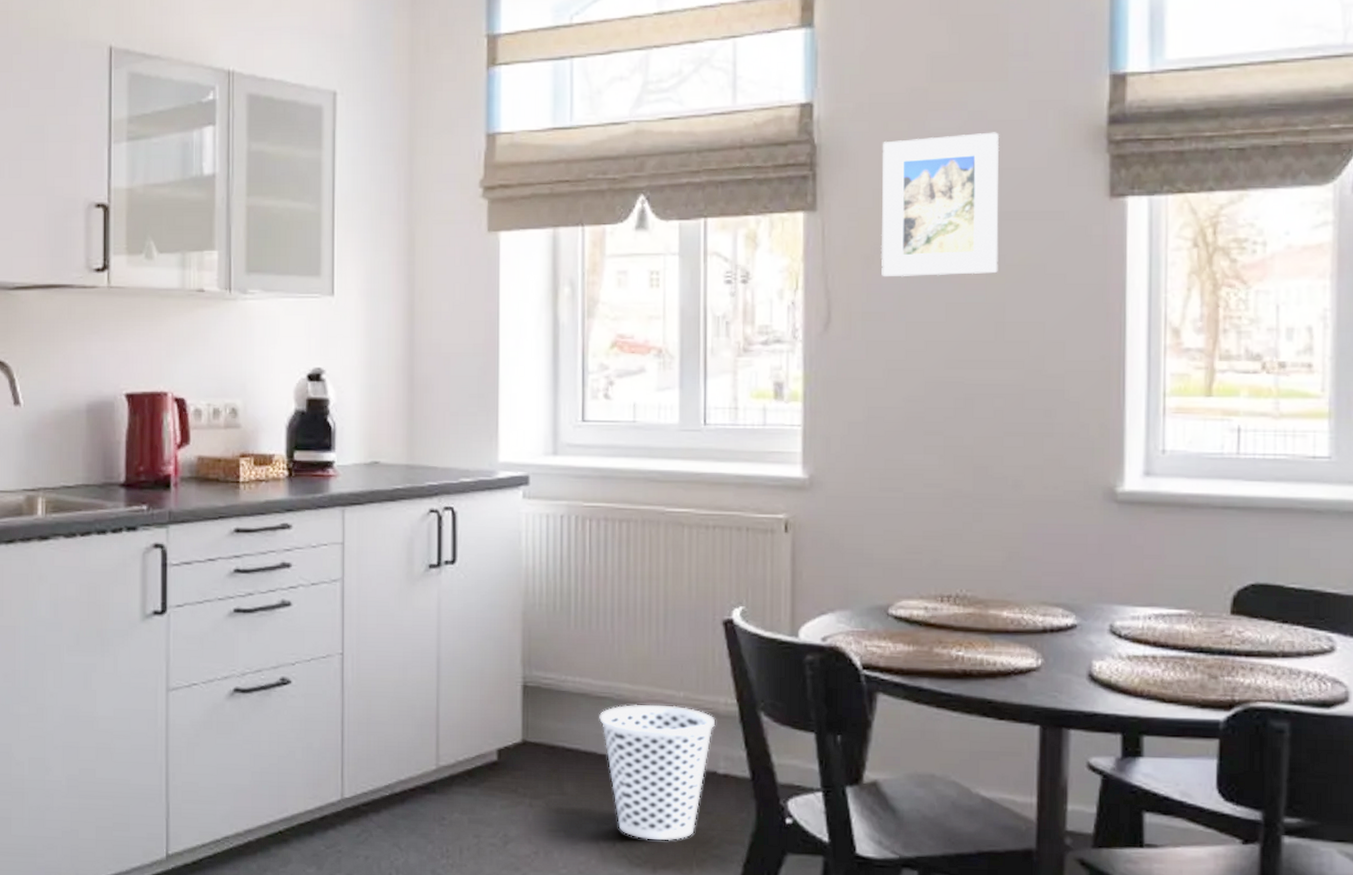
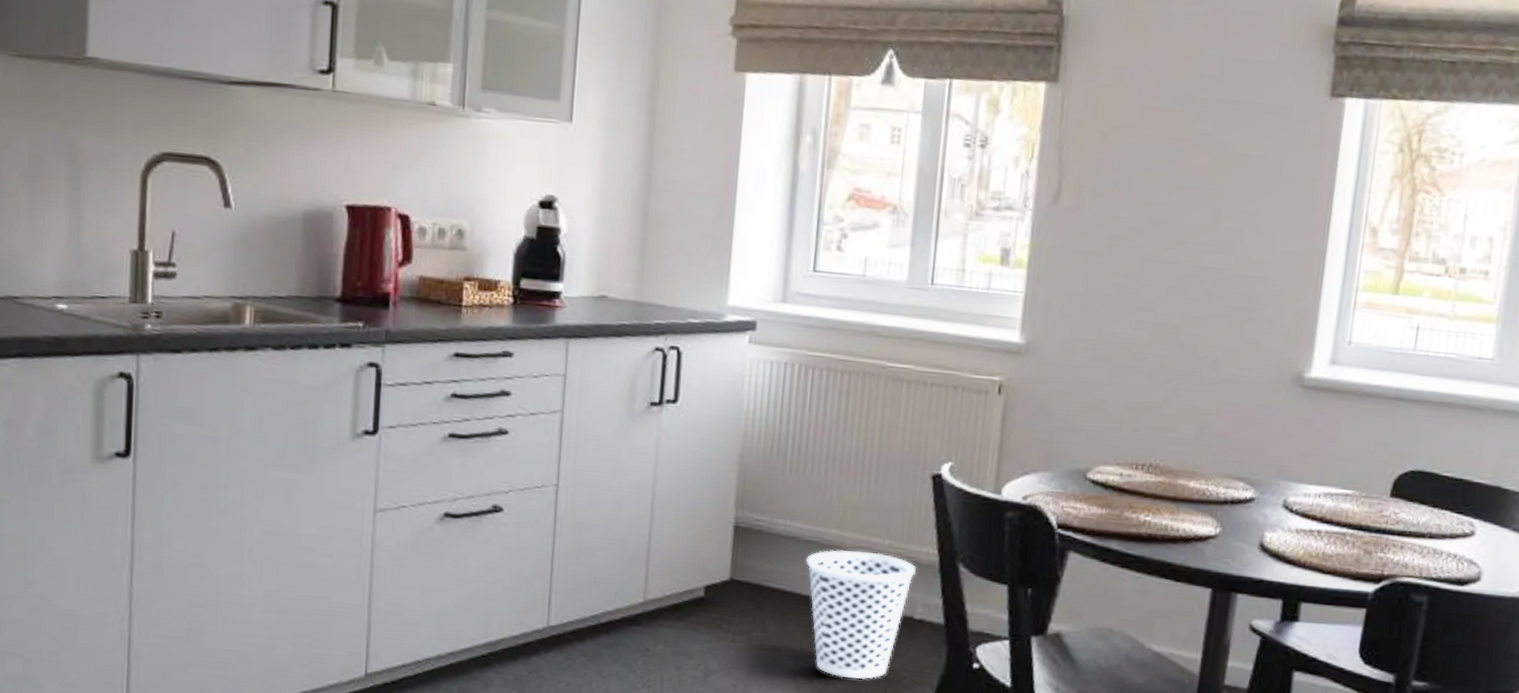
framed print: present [881,132,1000,277] -> none [1113,20,1237,160]

